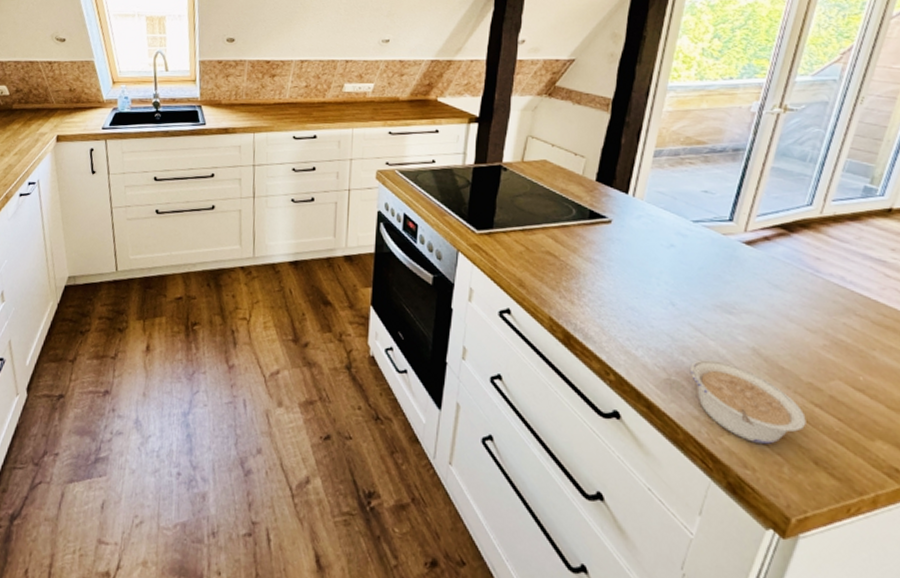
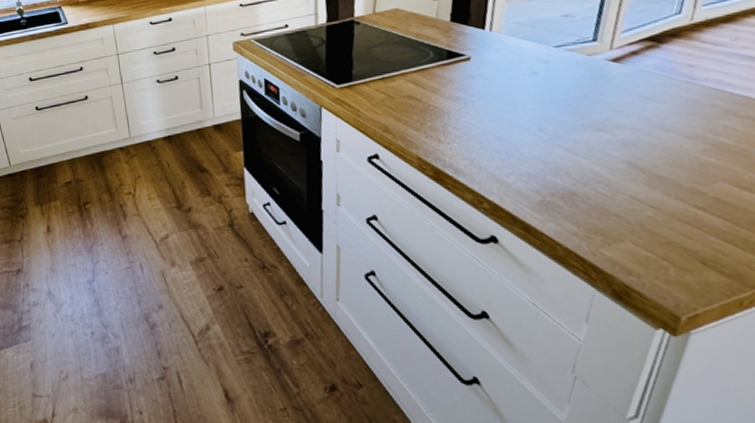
legume: present [689,359,806,445] -> none [564,177,691,252]

